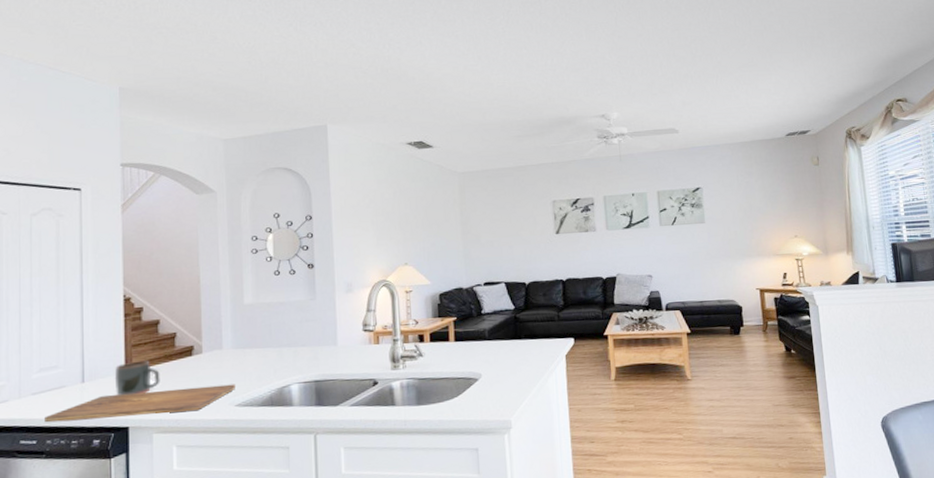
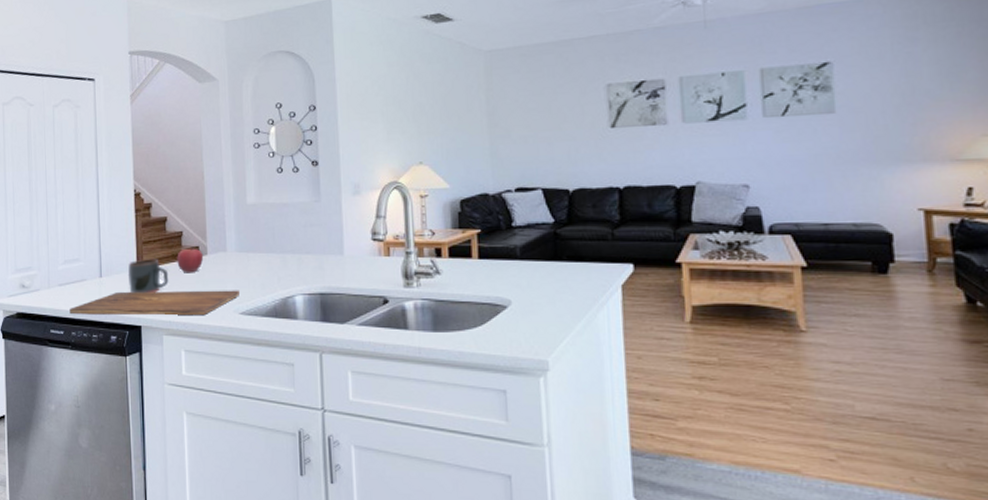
fruit: none [170,346,199,372] -> present [177,246,204,273]

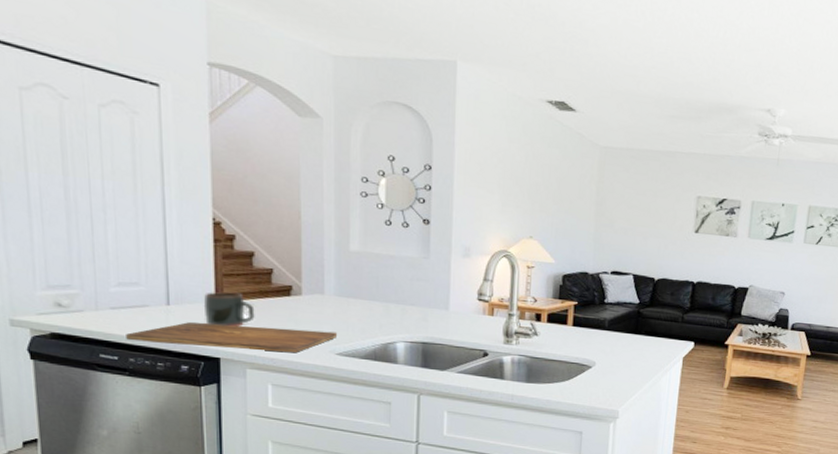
fruit: present [177,246,204,273] -> none [265,285,298,311]

